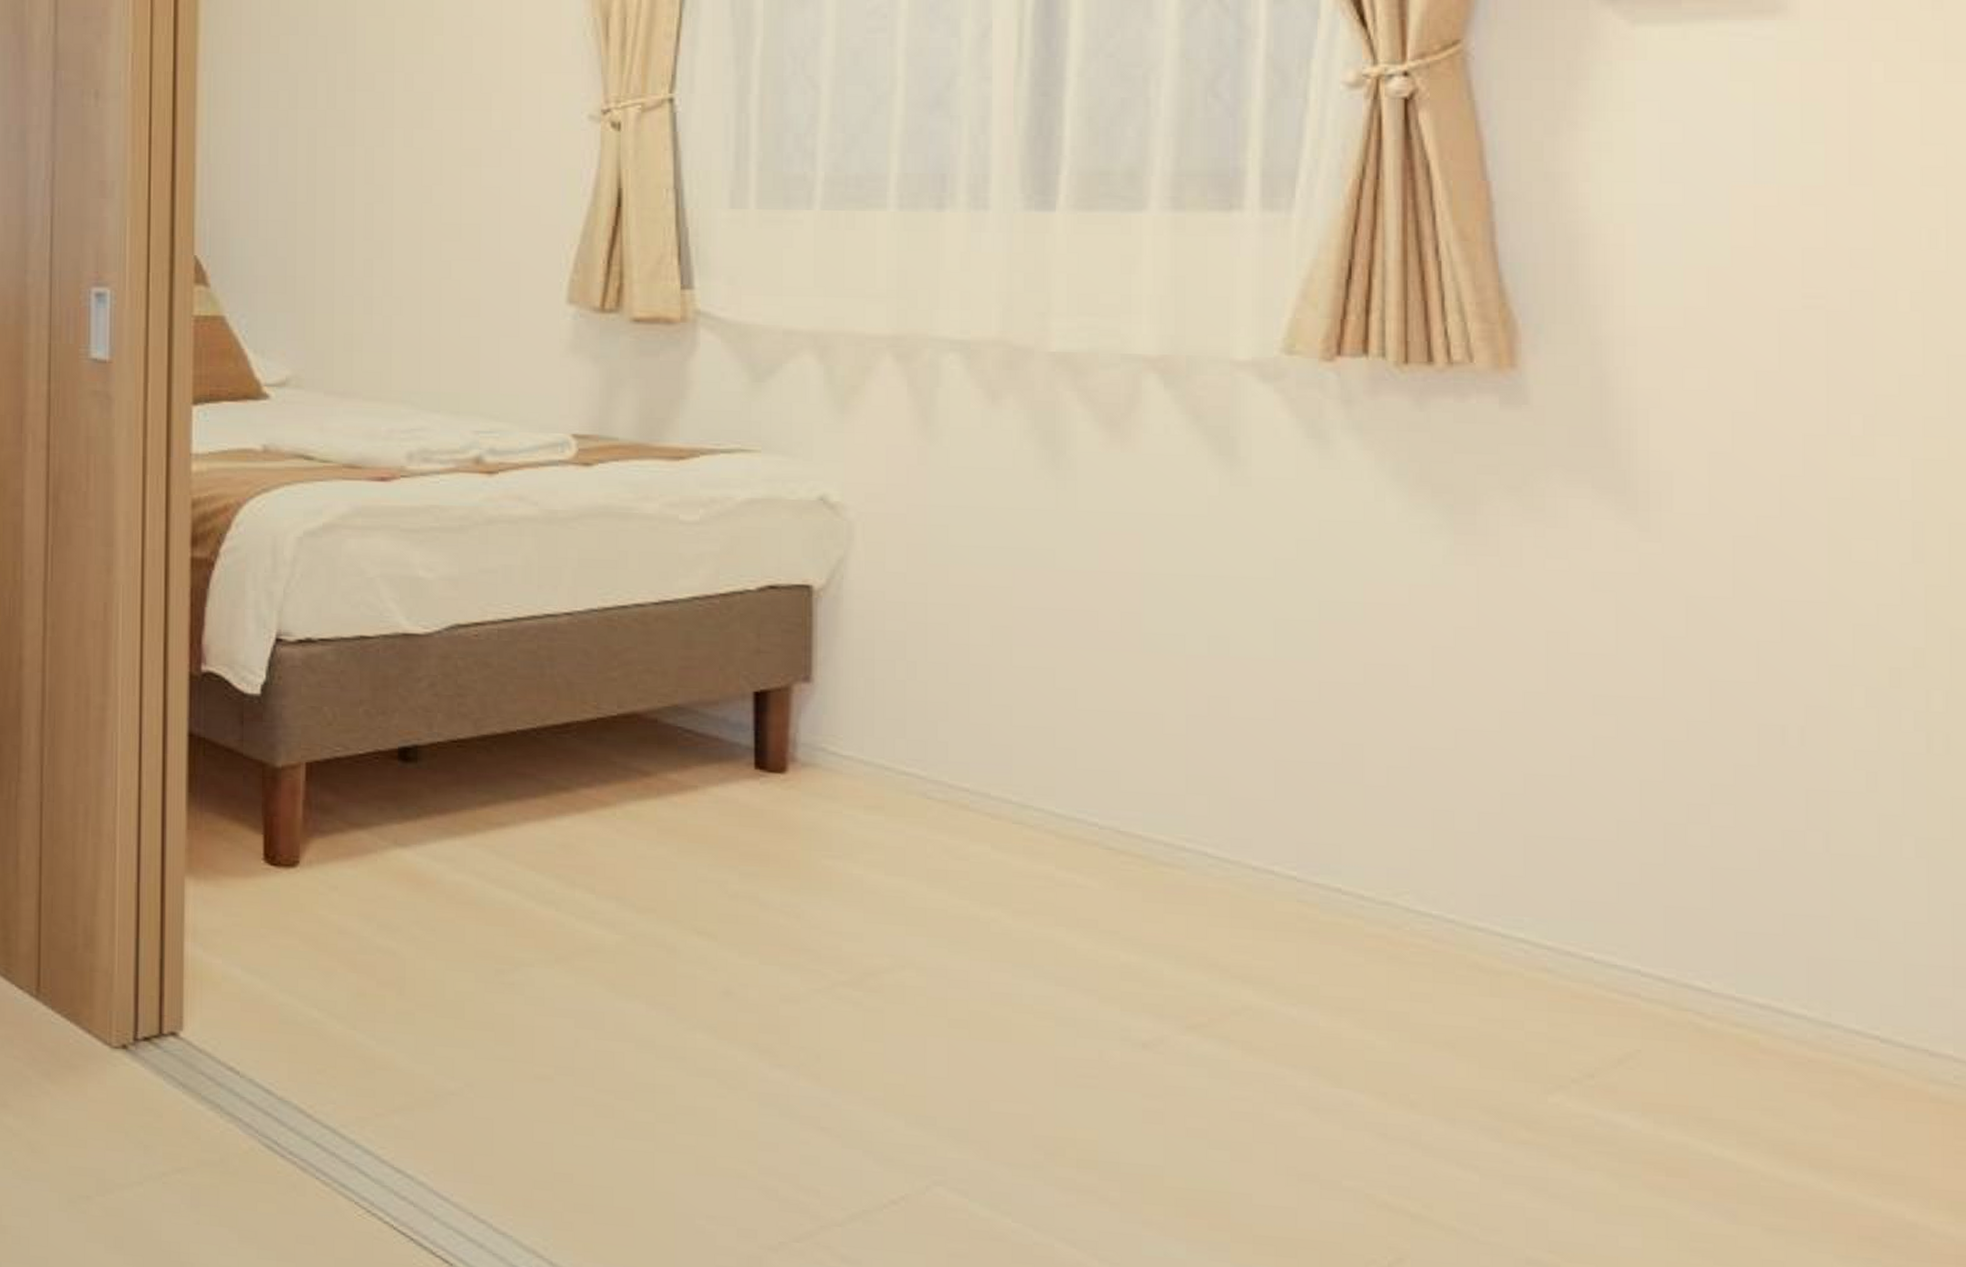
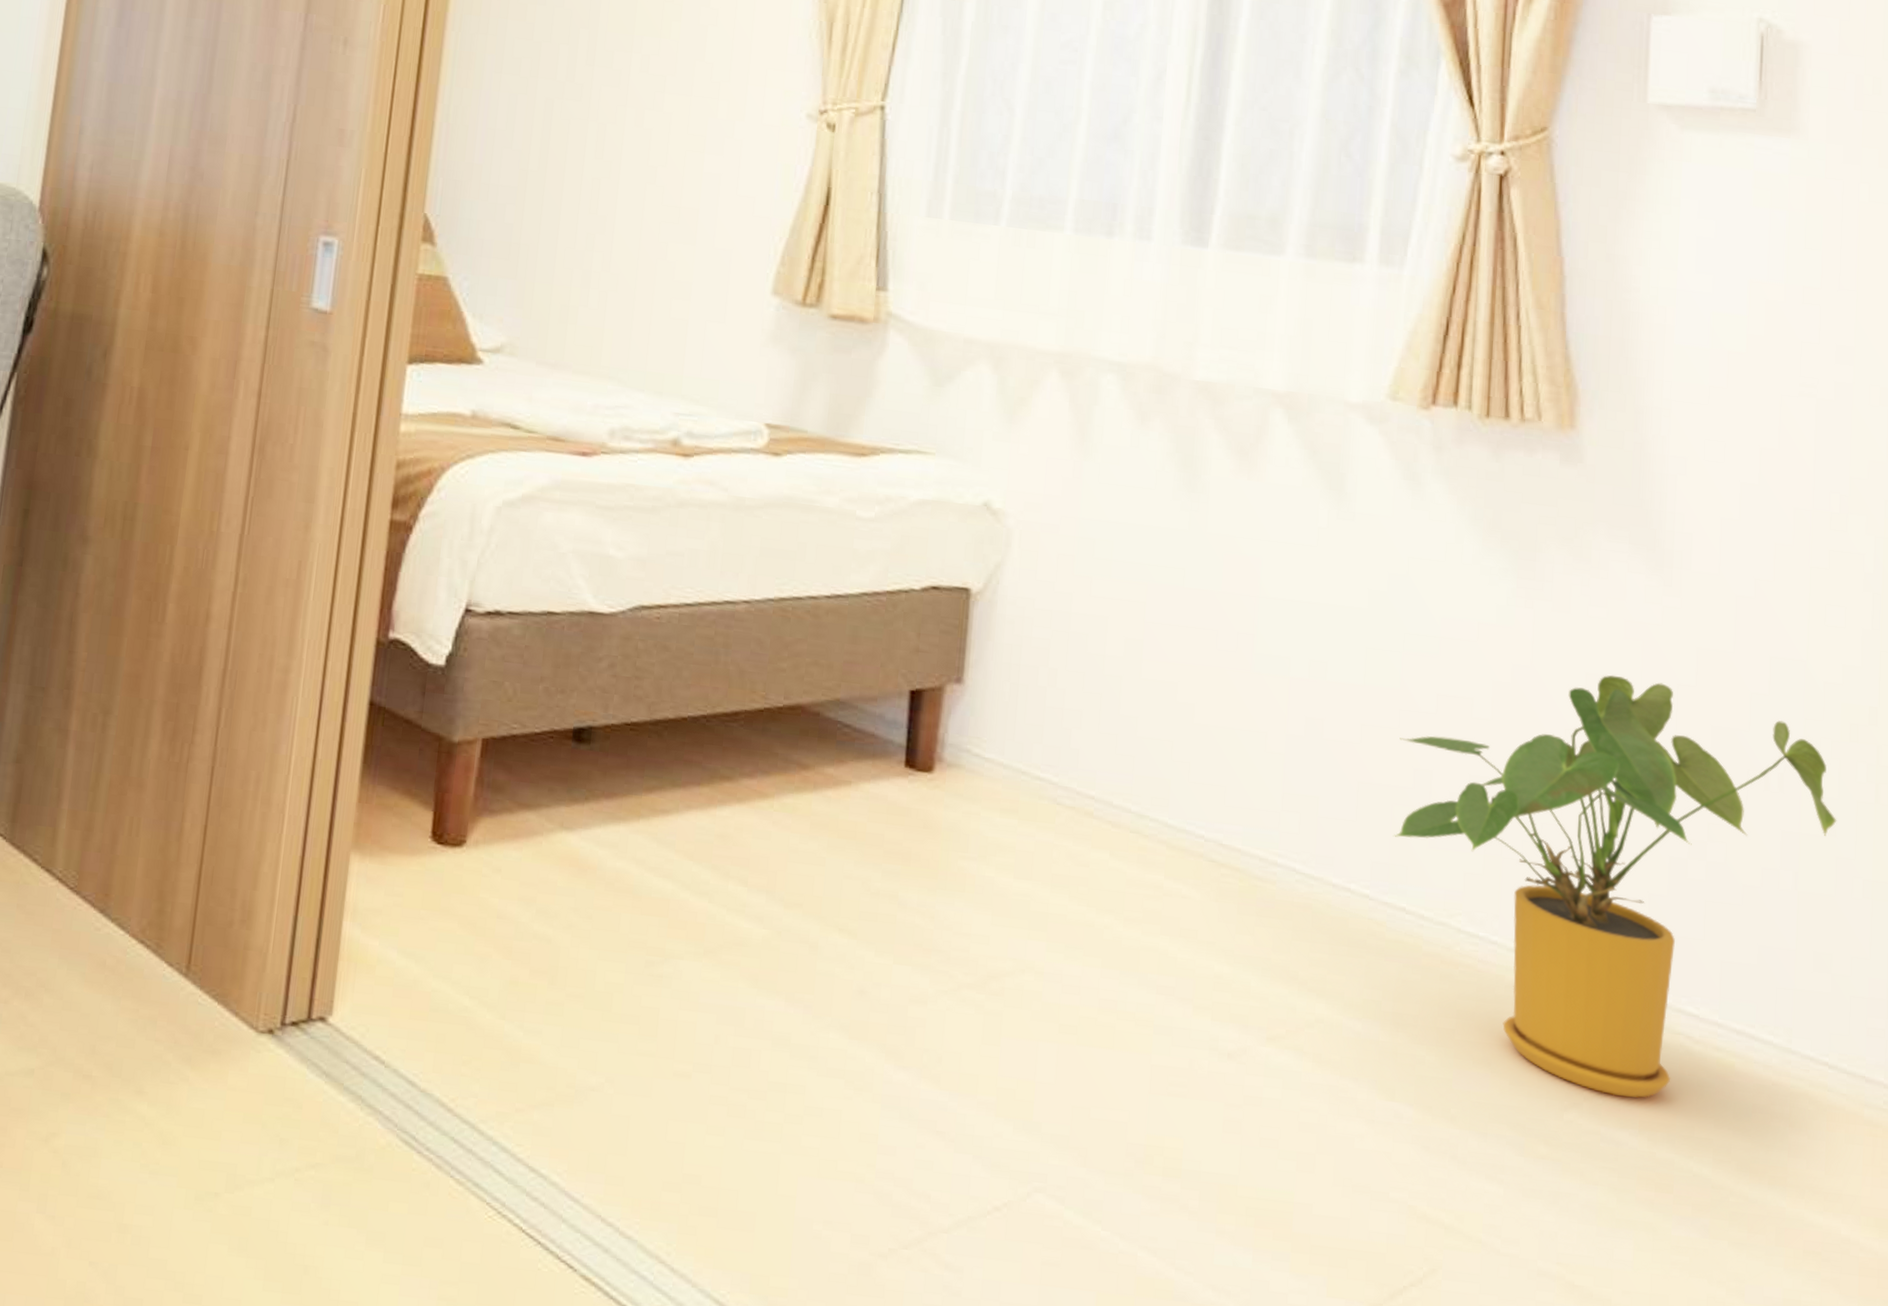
house plant: none [1320,631,1878,1079] -> present [1393,674,1837,1098]

